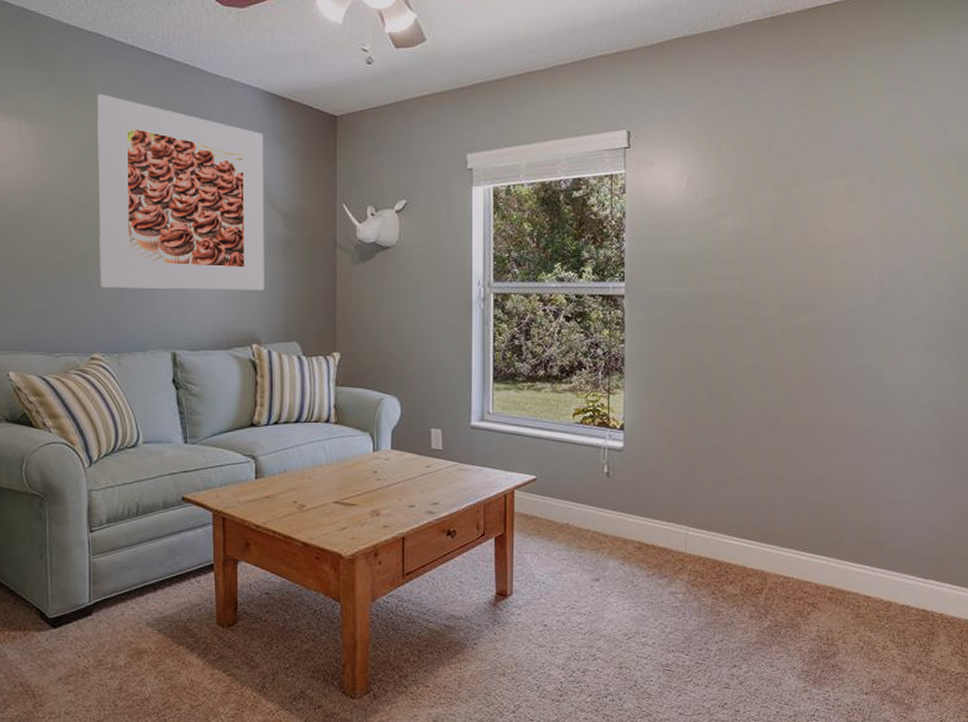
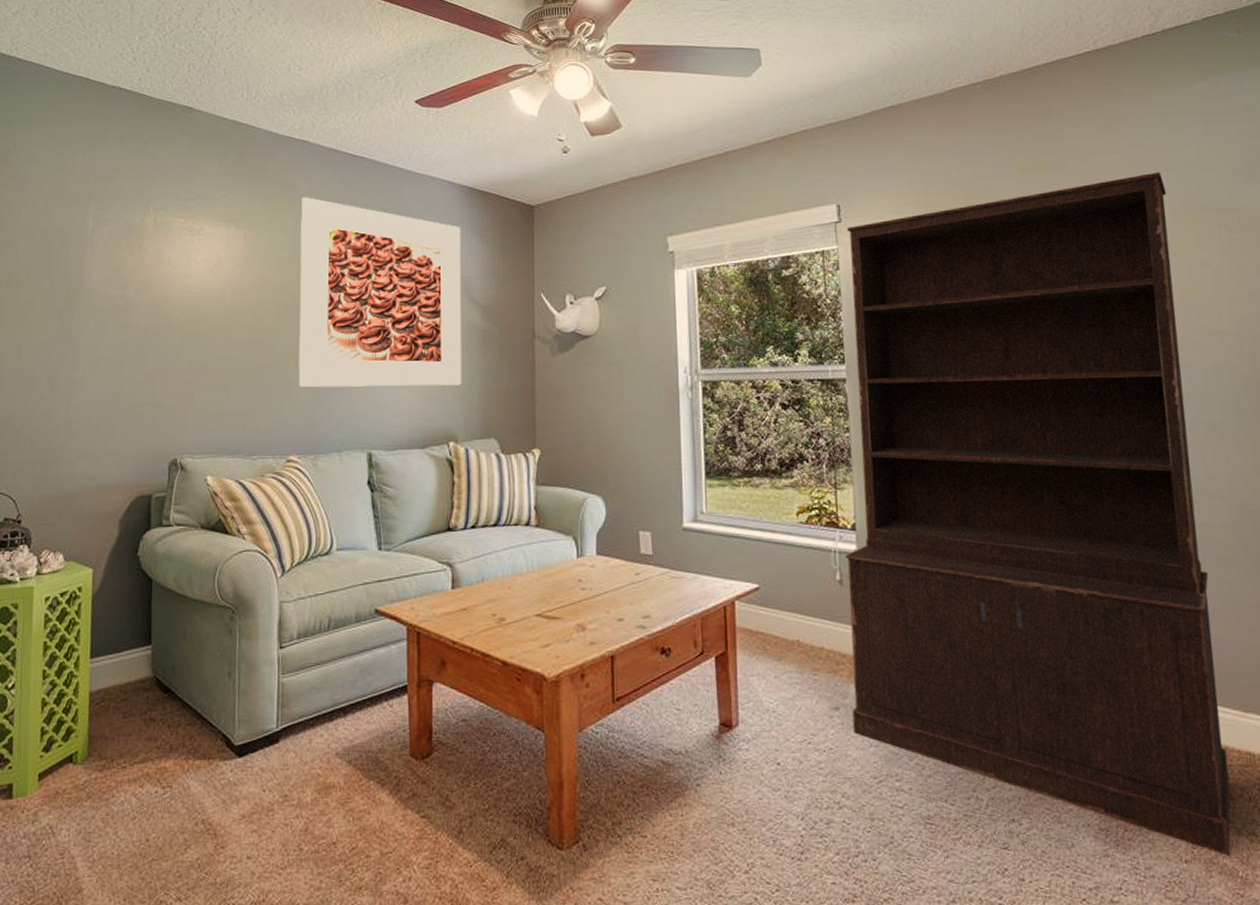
bookcase: none [610,115,919,690] -> present [845,172,1231,857]

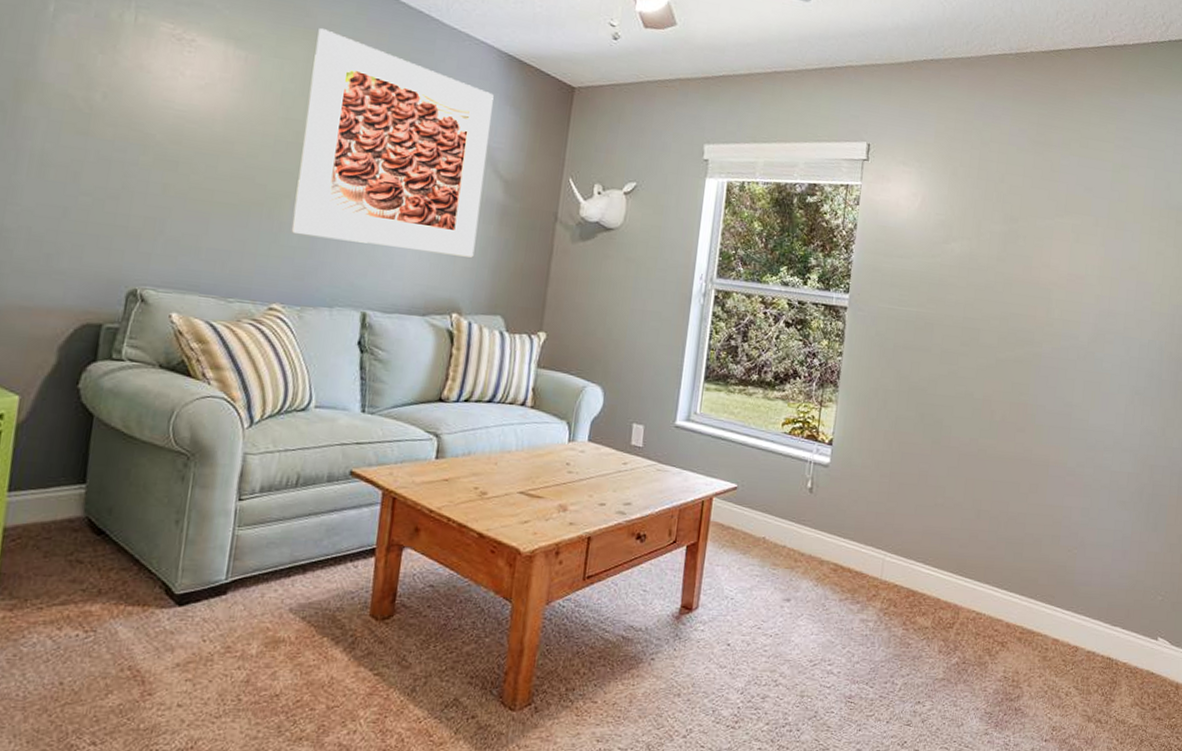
bookcase: present [845,172,1231,857] -> none [799,166,1143,739]

